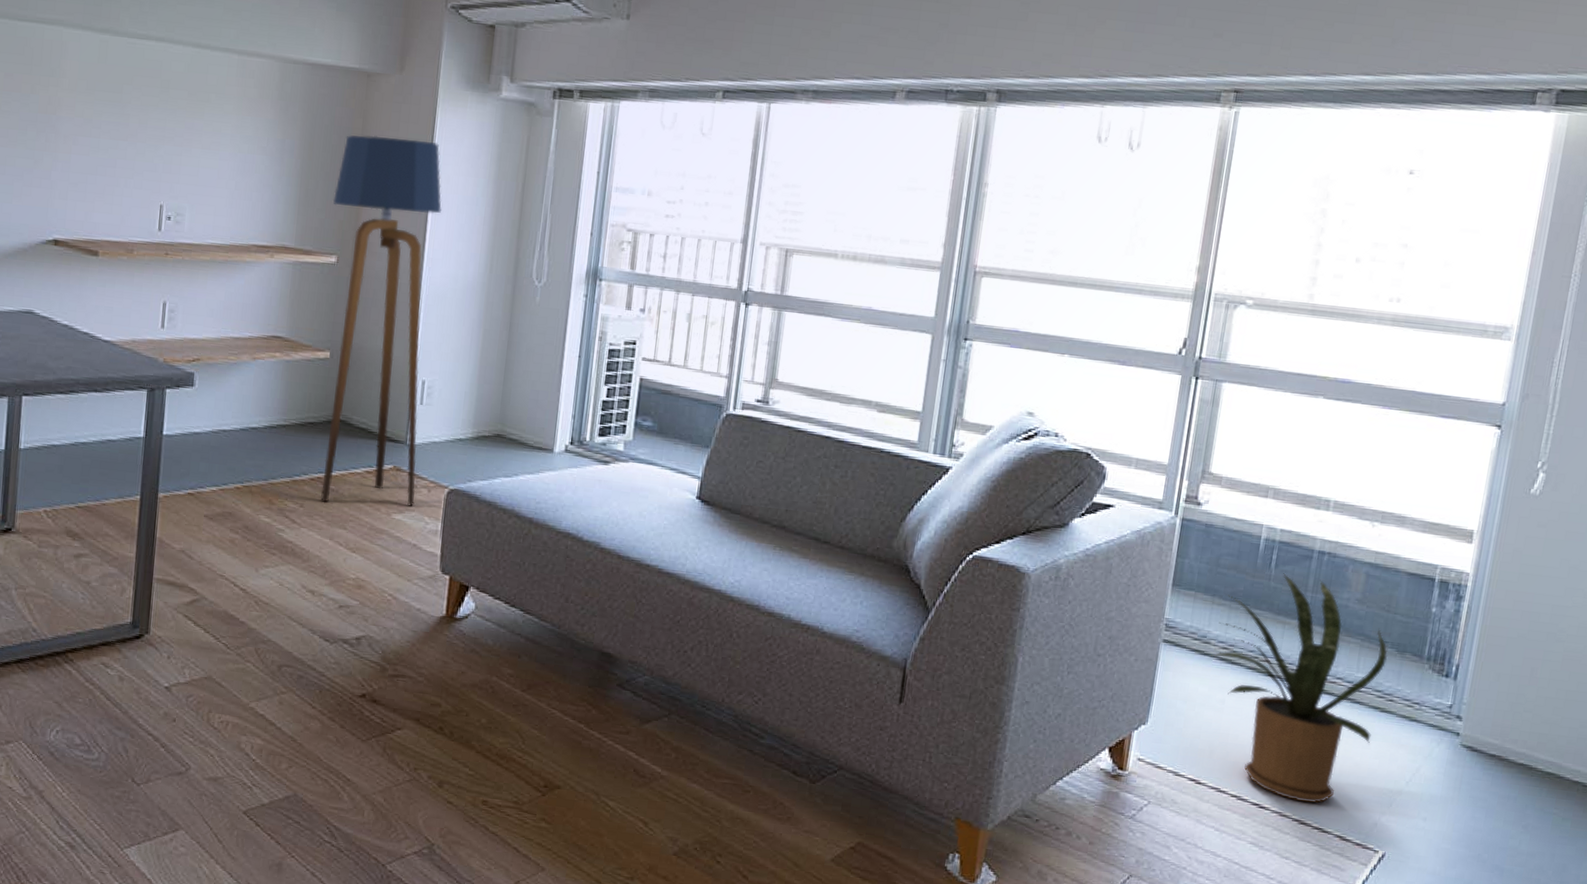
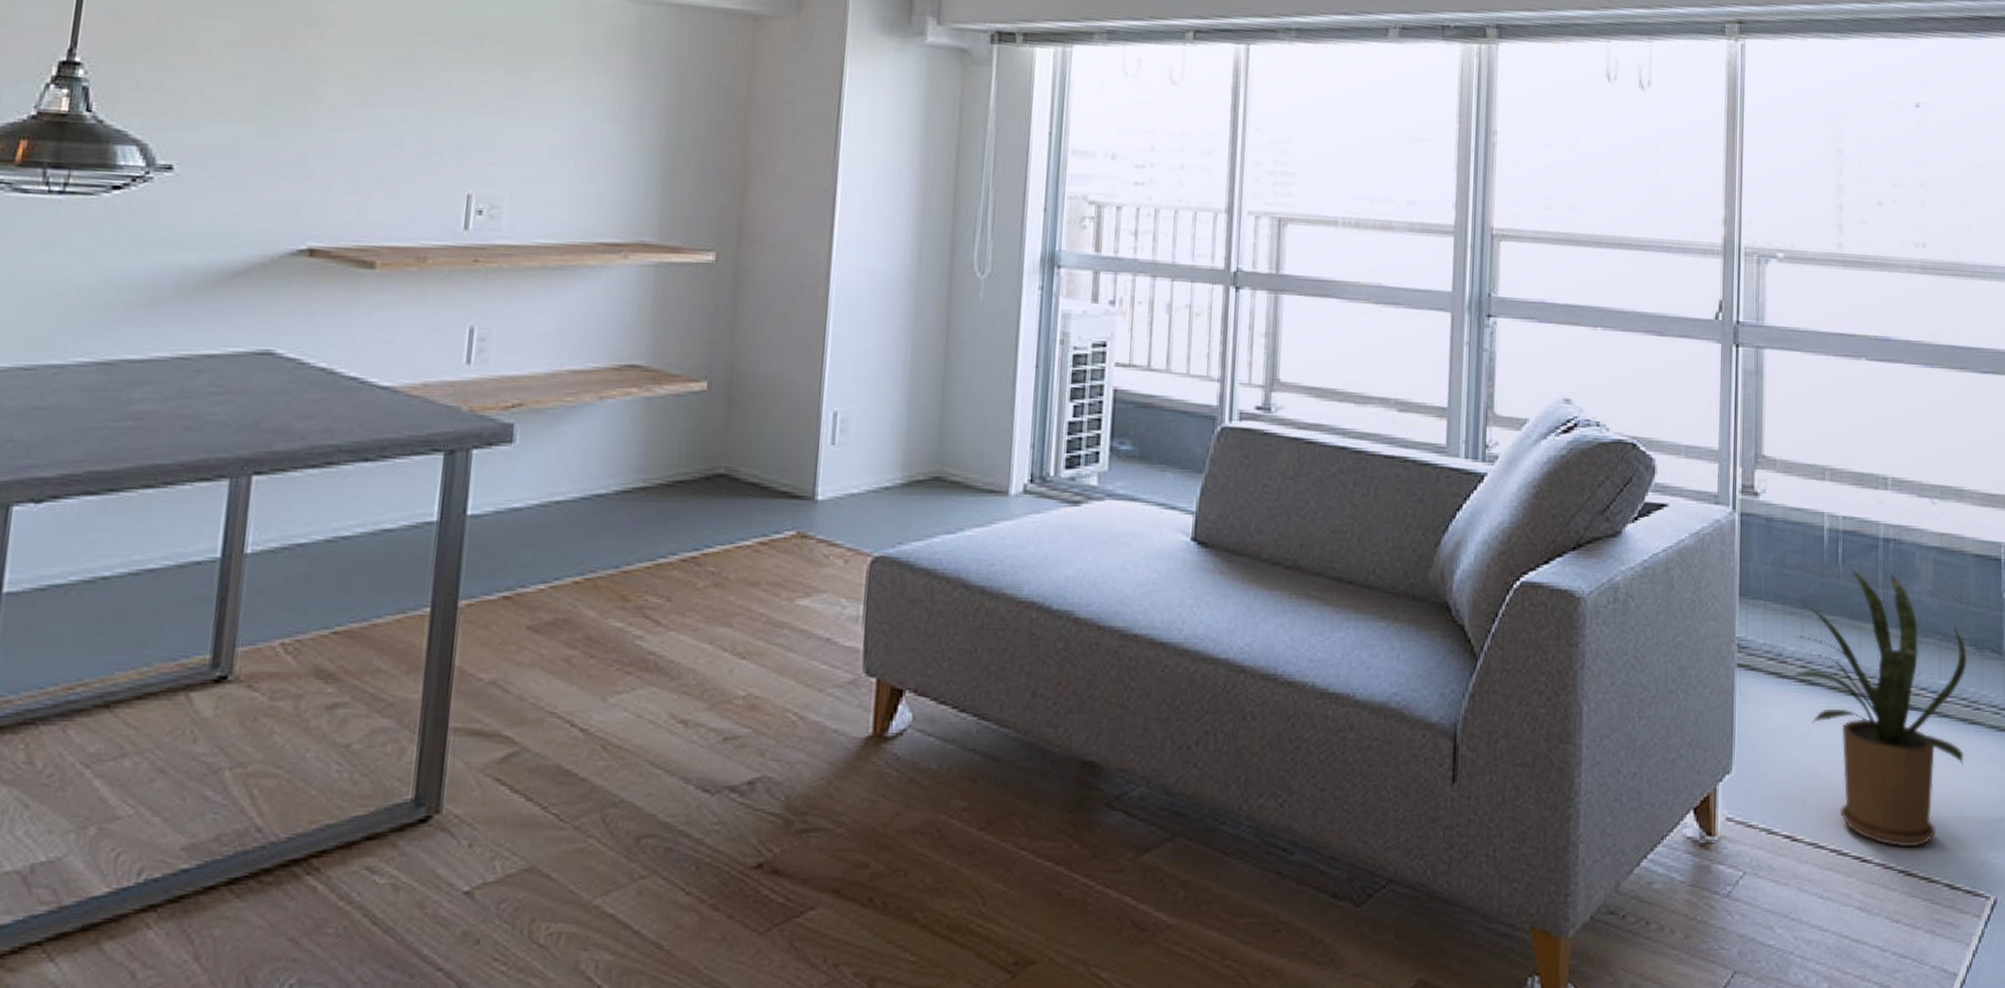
floor lamp: present [320,135,442,507] -> none [694,94,854,592]

